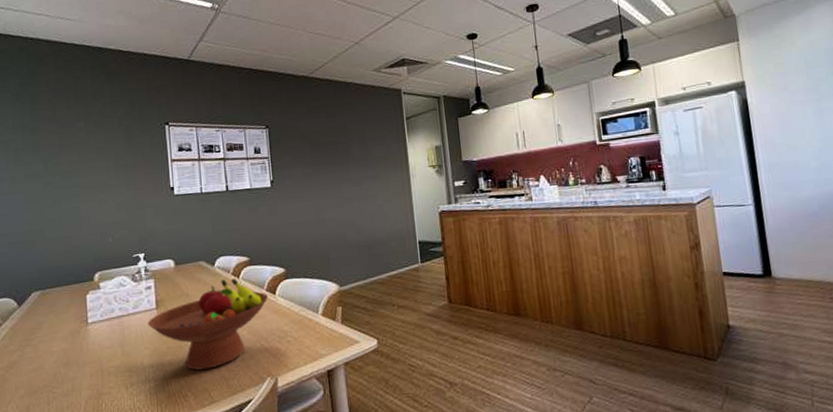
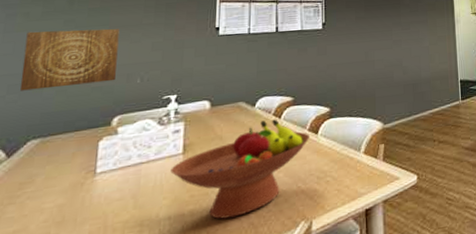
wall art: none [15,190,91,248] -> present [20,29,120,91]

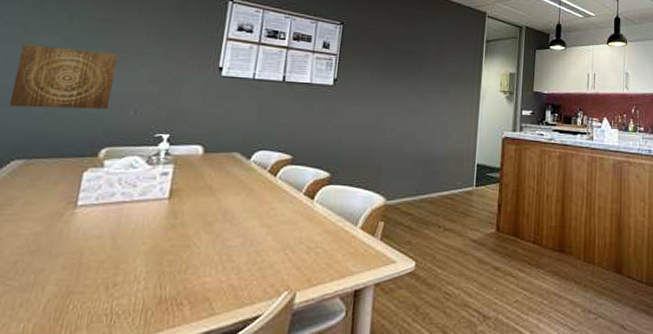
fruit bowl: present [170,119,311,220] -> none [153,176,306,275]

